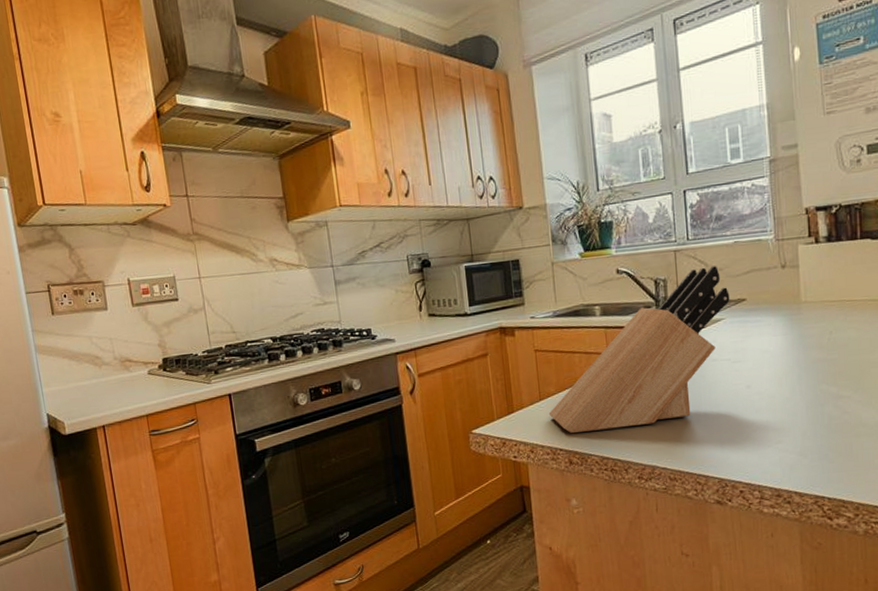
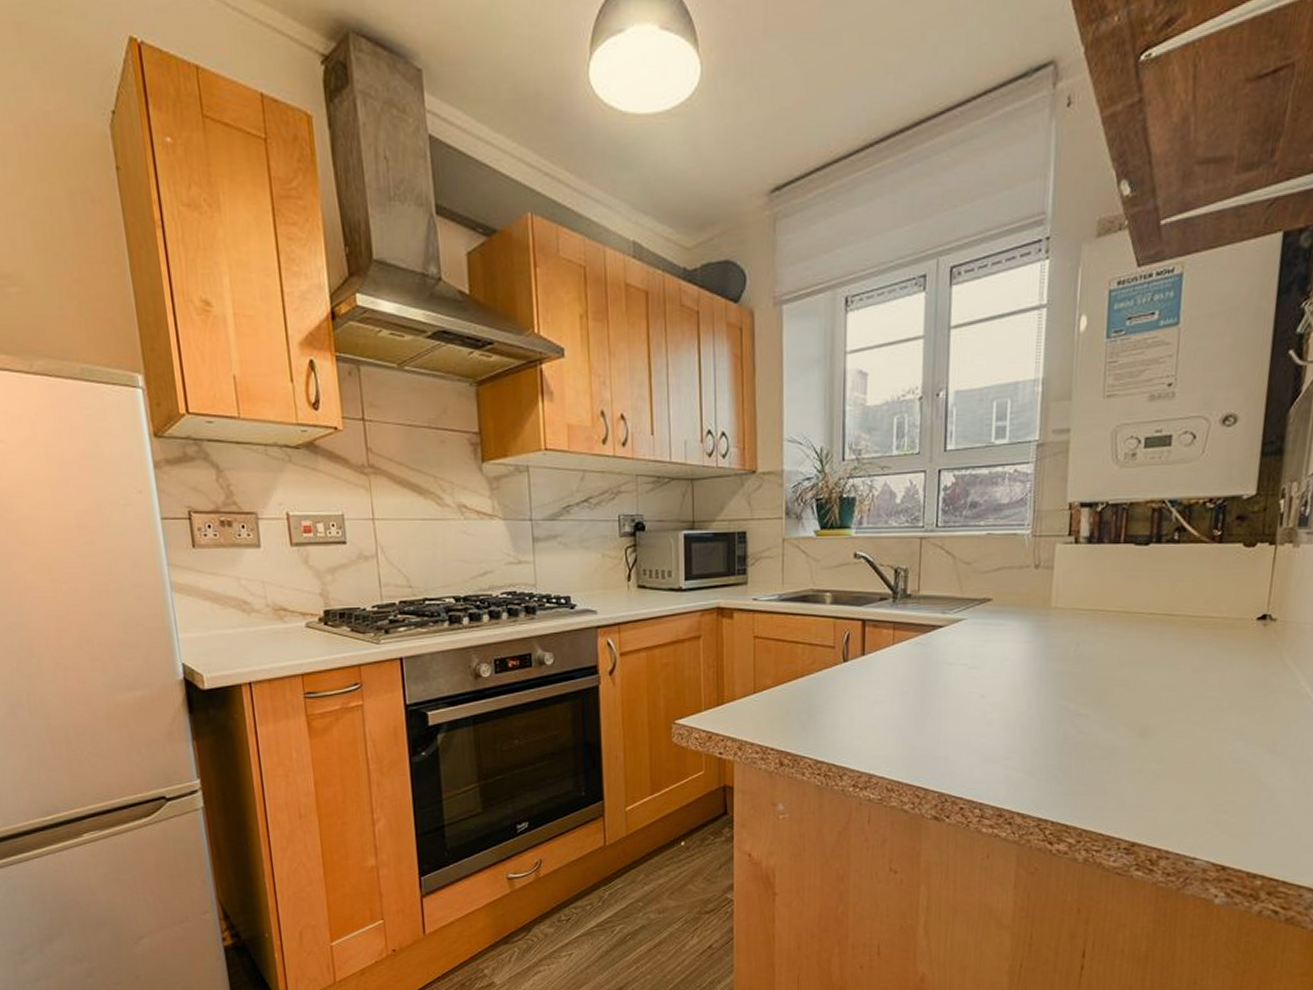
knife block: present [548,266,730,434] -> none [762,559,975,733]

